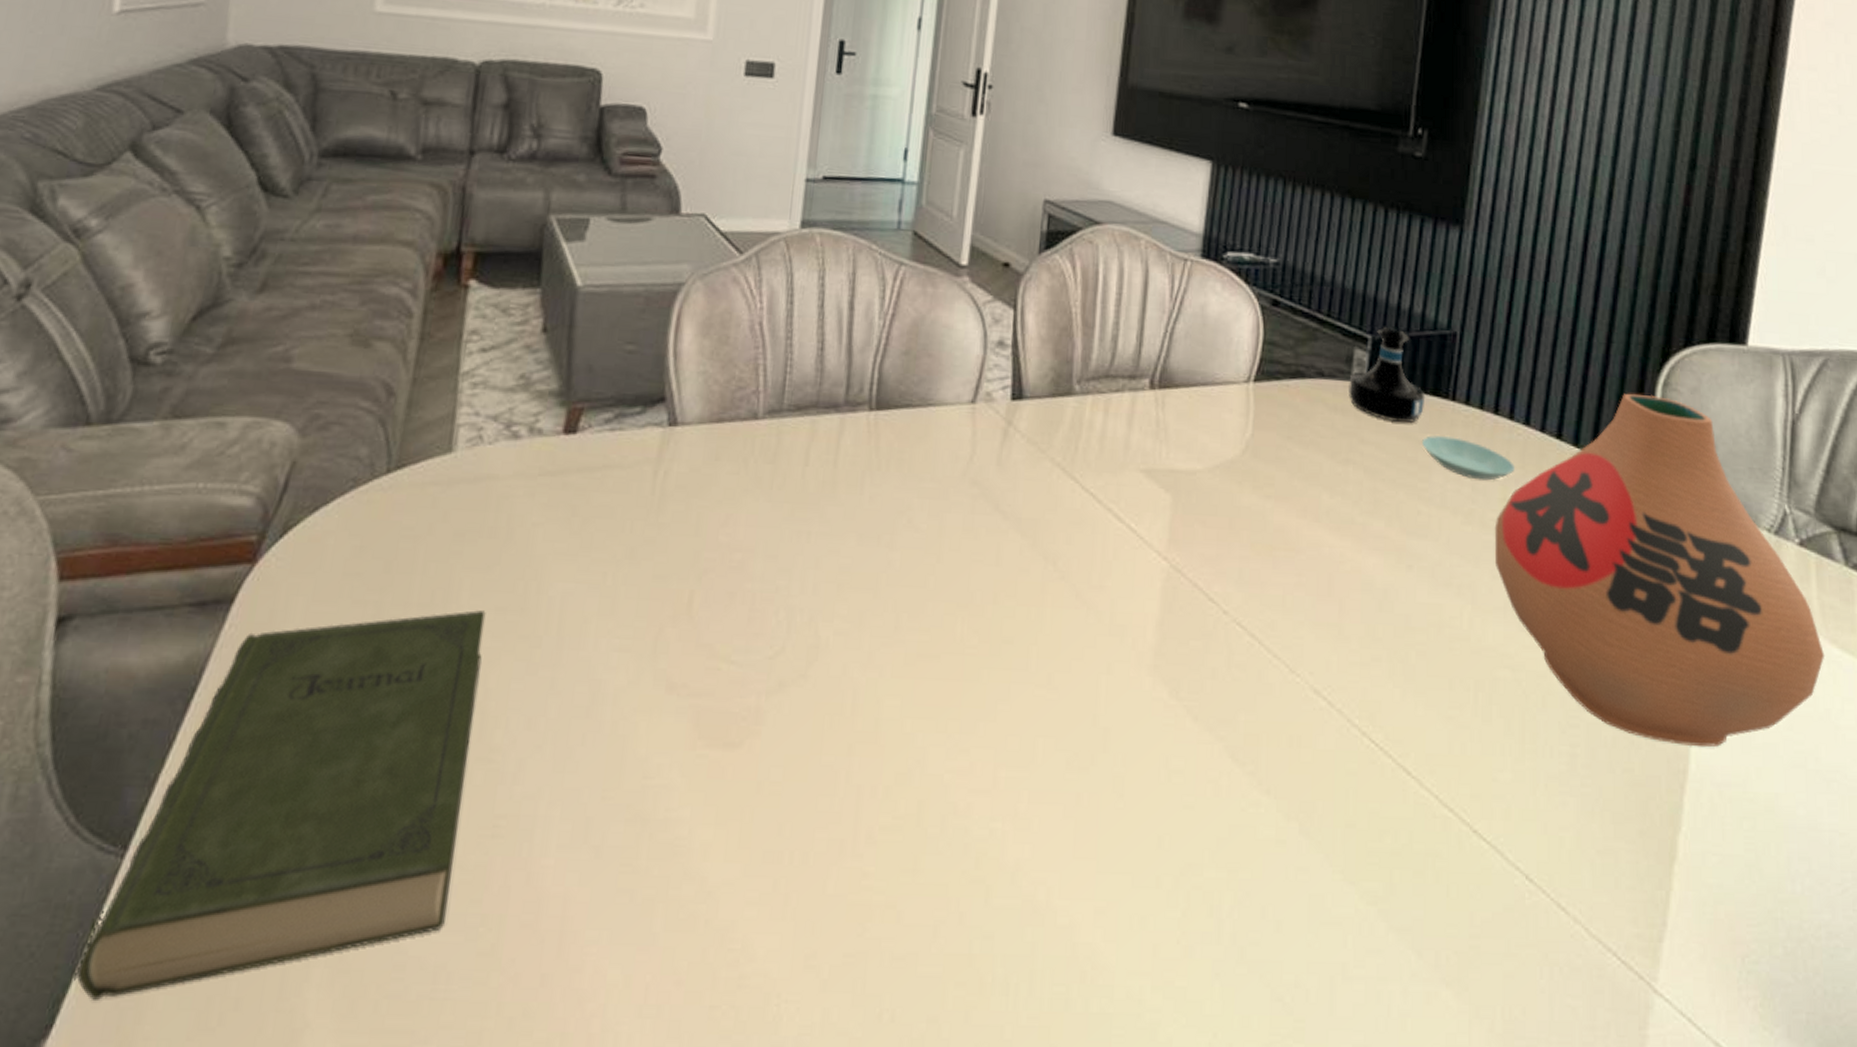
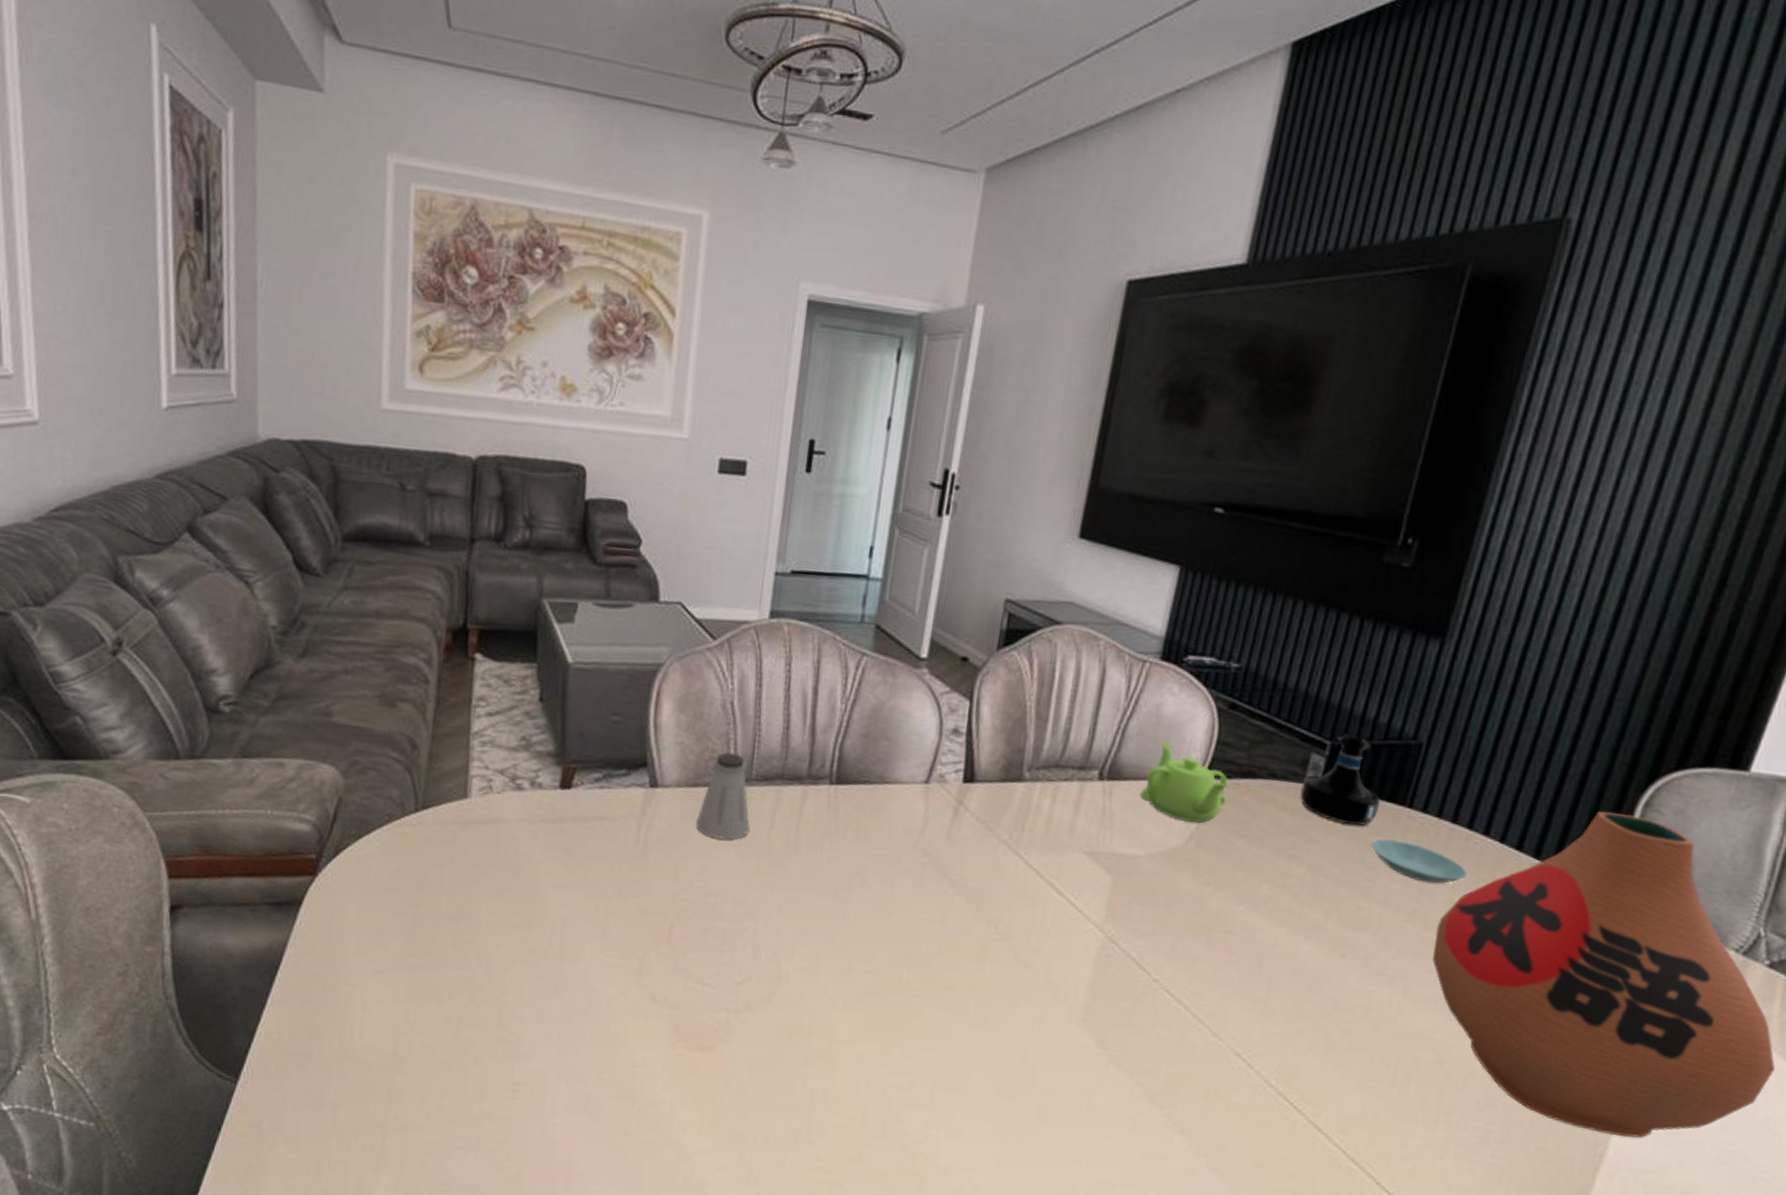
book: present [76,610,486,1000] -> none [211,925,501,1179]
saltshaker: none [721,380,783,483] -> present [696,752,750,840]
teapot: none [1193,343,1278,430] -> present [1140,741,1228,823]

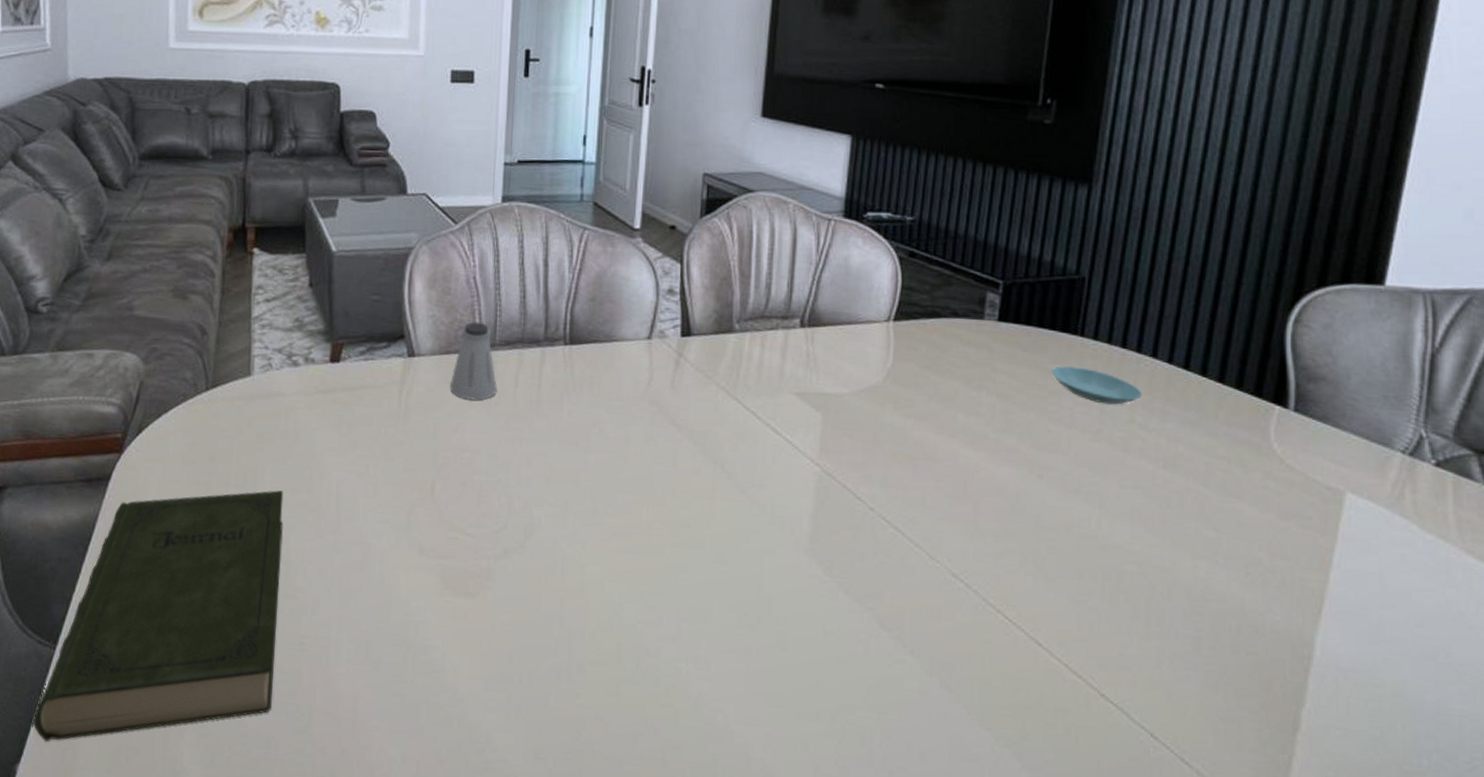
book: none [211,925,501,1179] -> present [33,490,284,741]
teapot: present [1140,741,1228,823] -> none [839,289,916,361]
tequila bottle: present [1300,733,1381,826] -> none [982,272,1055,355]
vase: present [1432,811,1776,1138] -> none [1121,329,1460,638]

